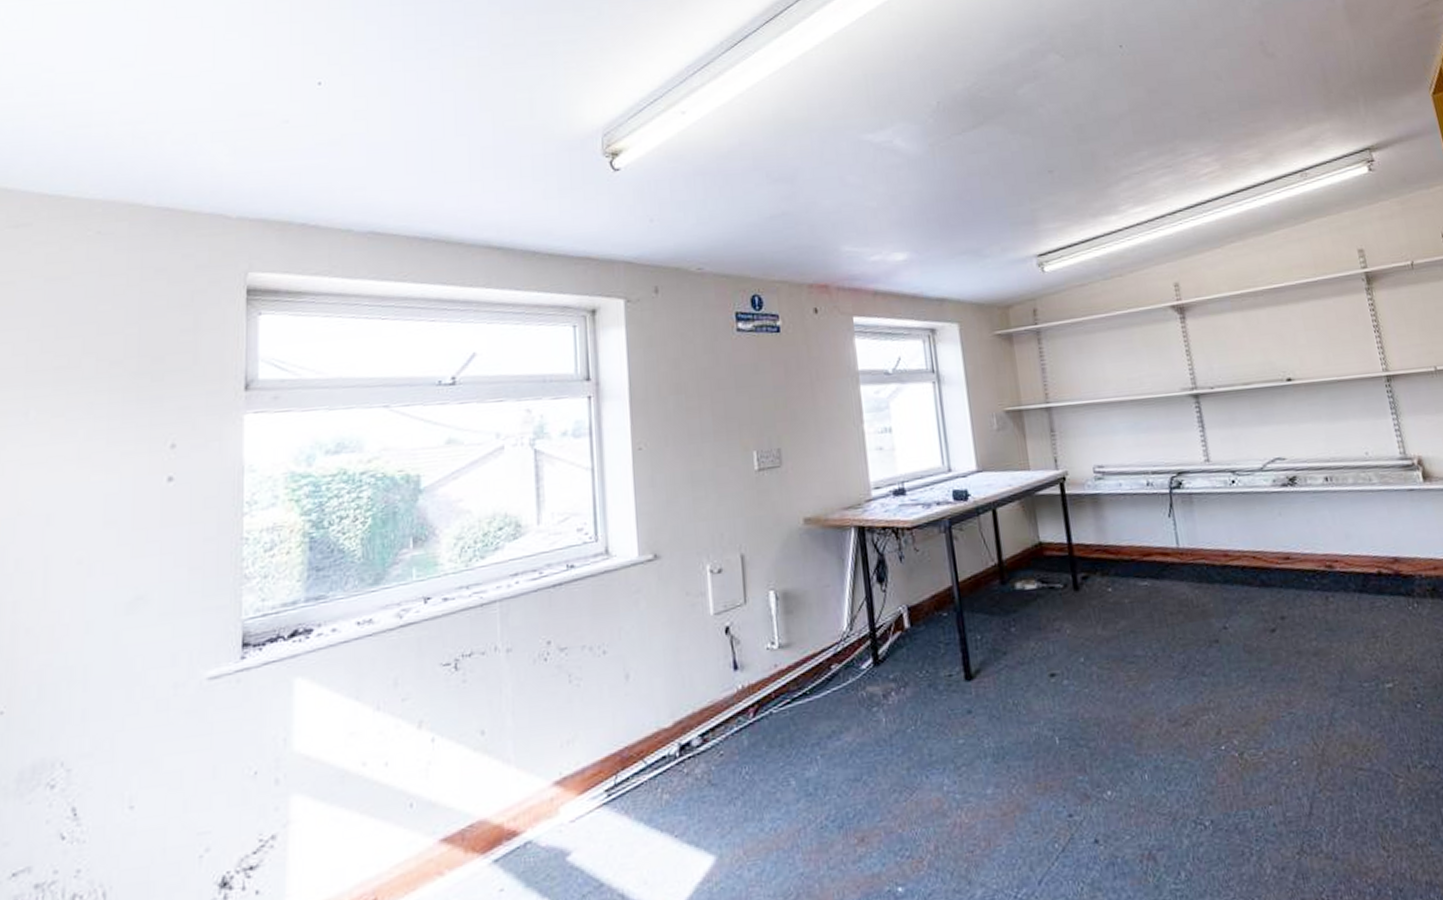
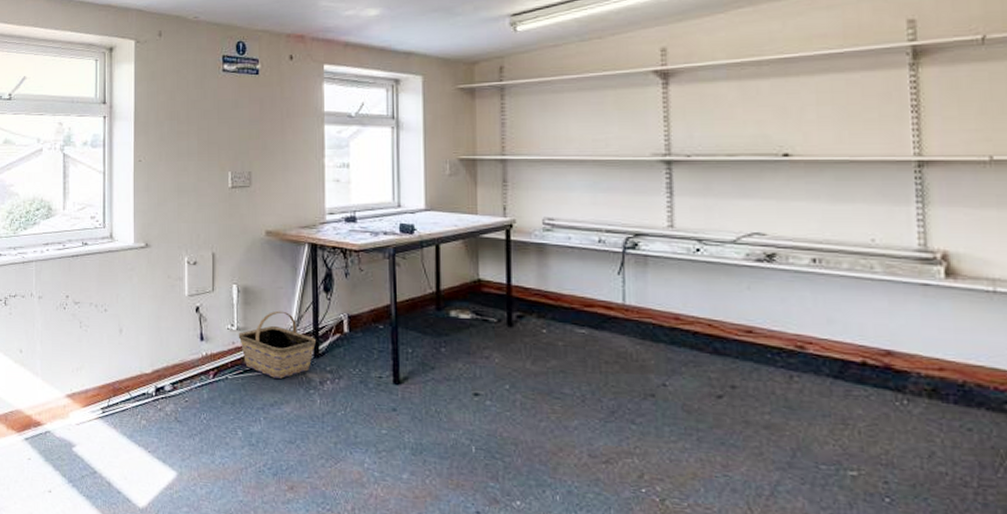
basket: none [780,614,874,702] -> present [238,310,316,379]

